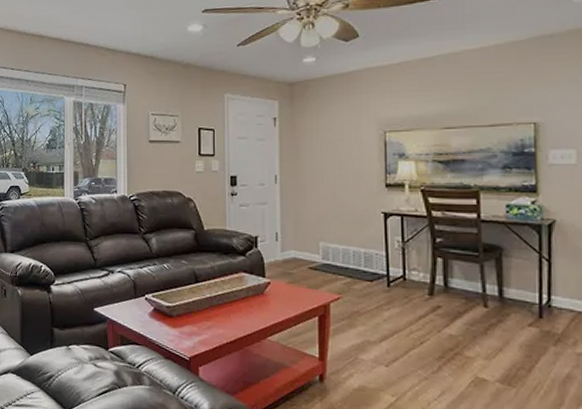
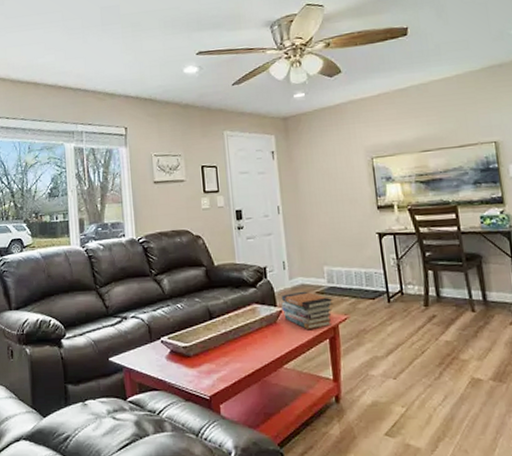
book stack: none [270,265,327,305] -> present [281,291,334,330]

